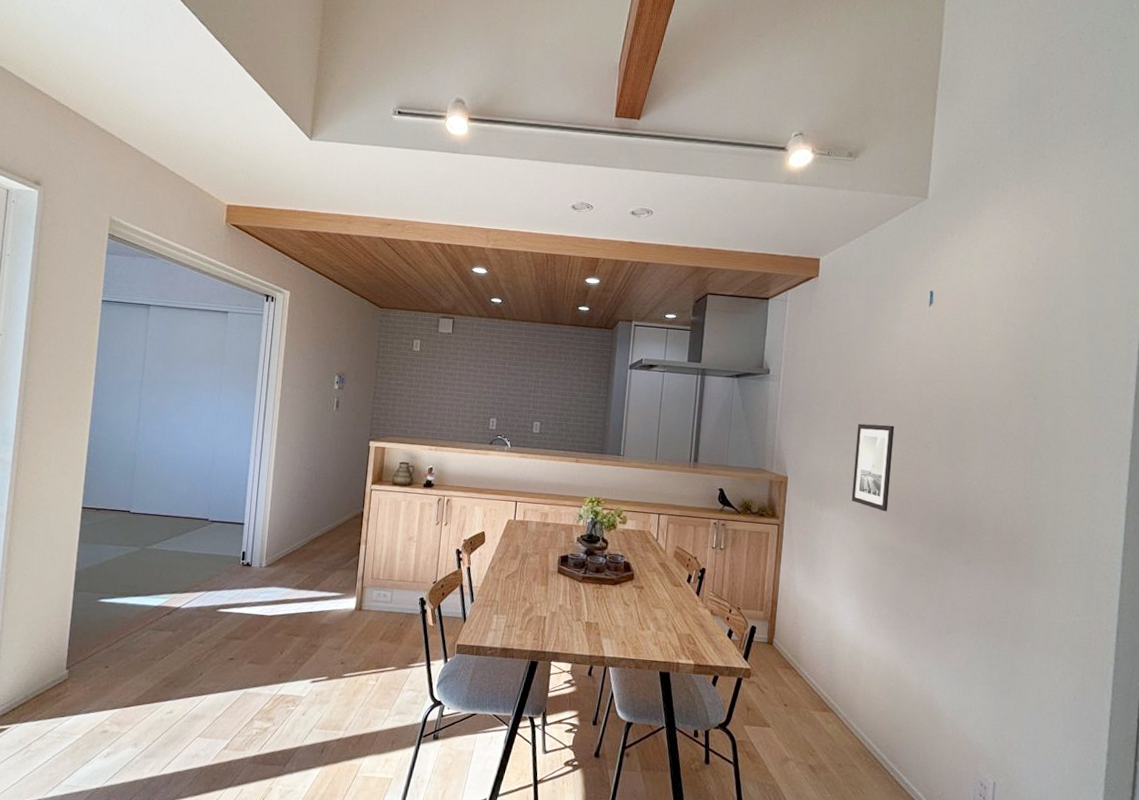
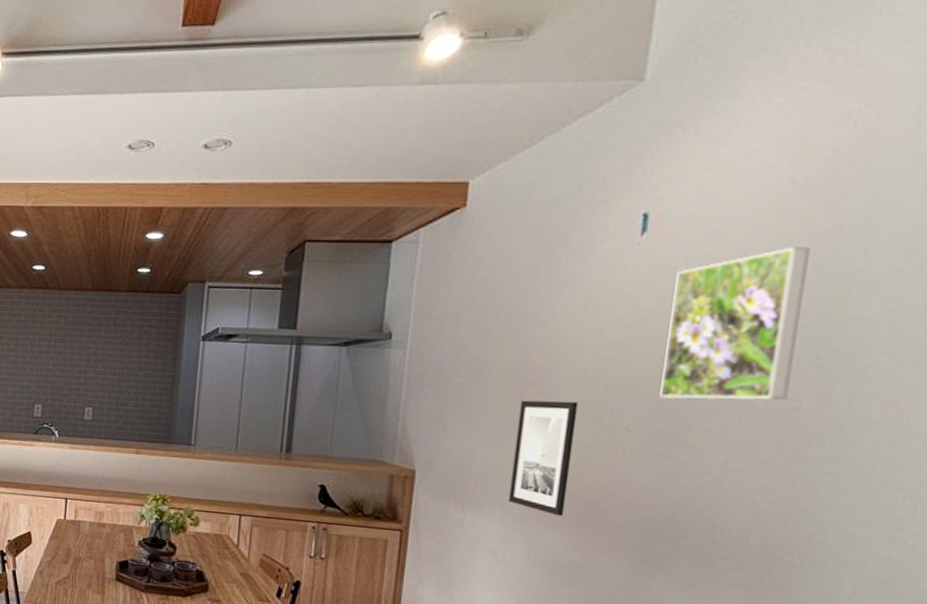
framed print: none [945,321,1027,427] -> present [660,247,810,400]

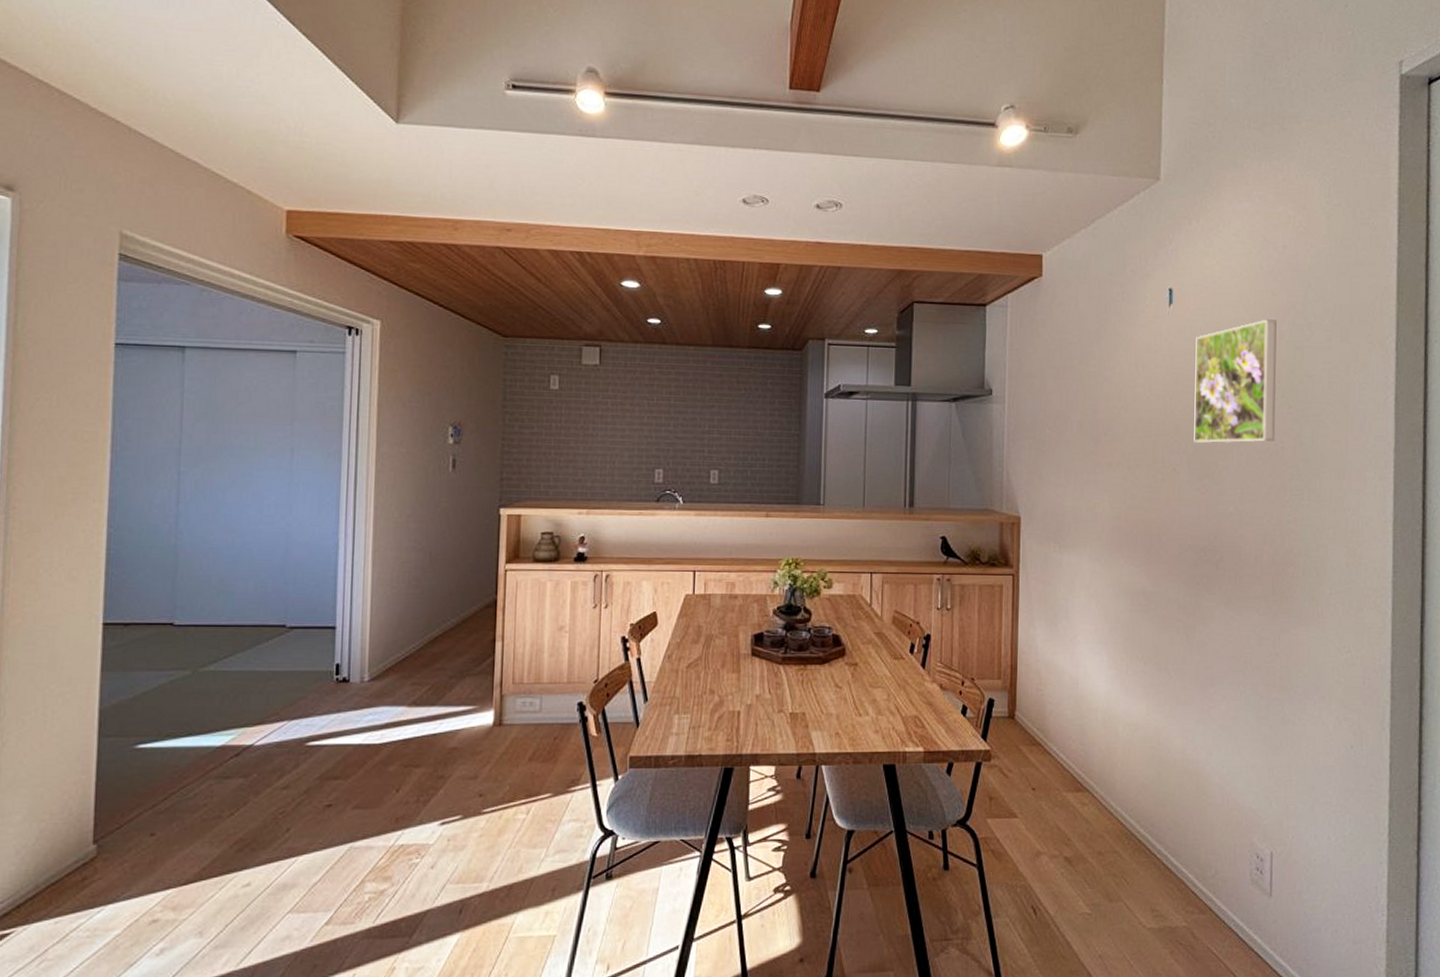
wall art: present [508,400,579,516] -> none [1094,447,1139,550]

